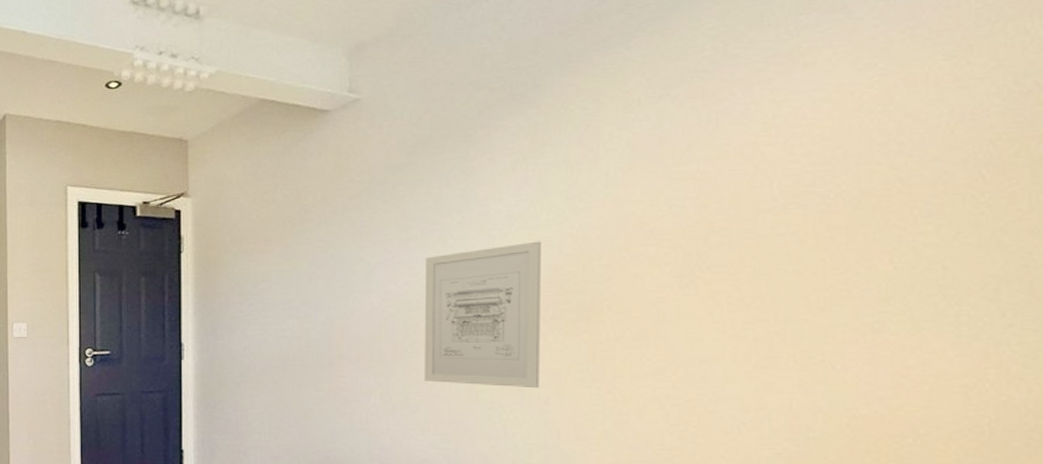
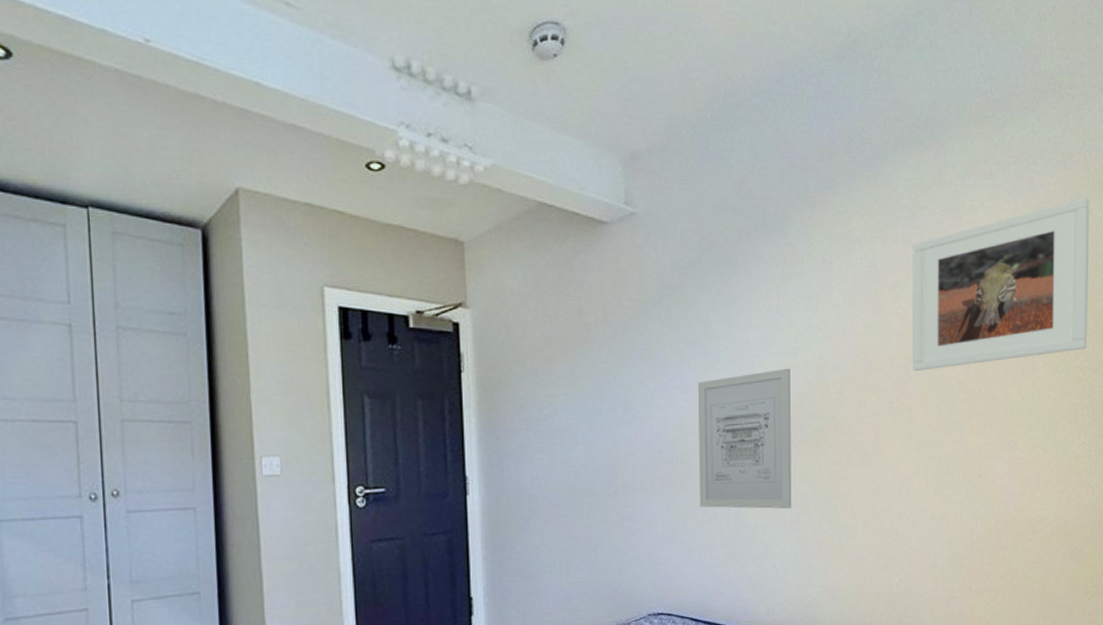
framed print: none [715,15,1024,240] -> present [912,197,1090,371]

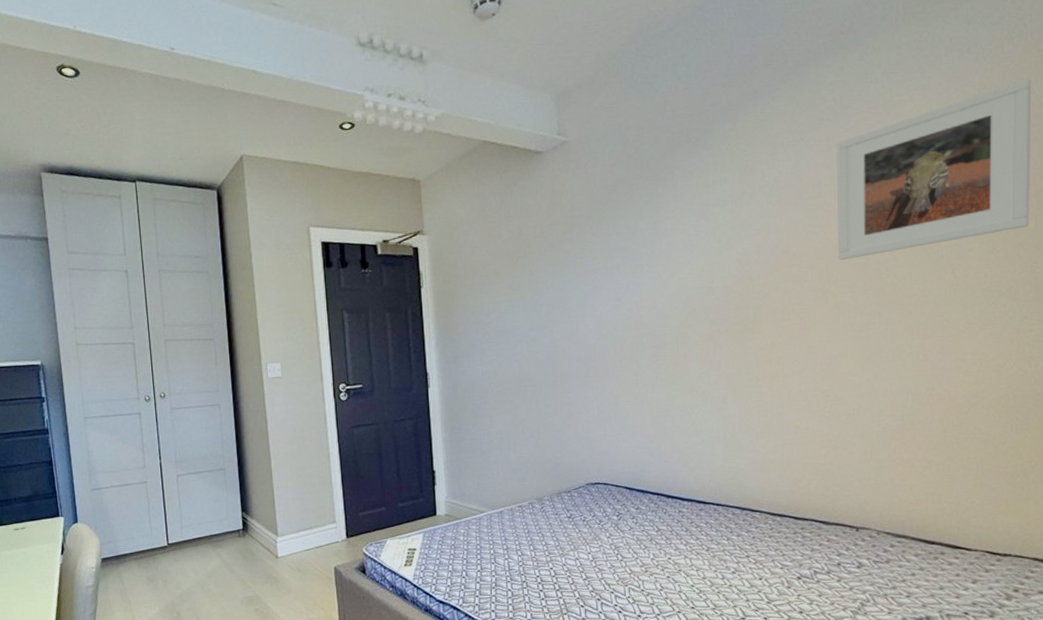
wall art: present [698,368,792,509] -> none [628,265,719,392]

